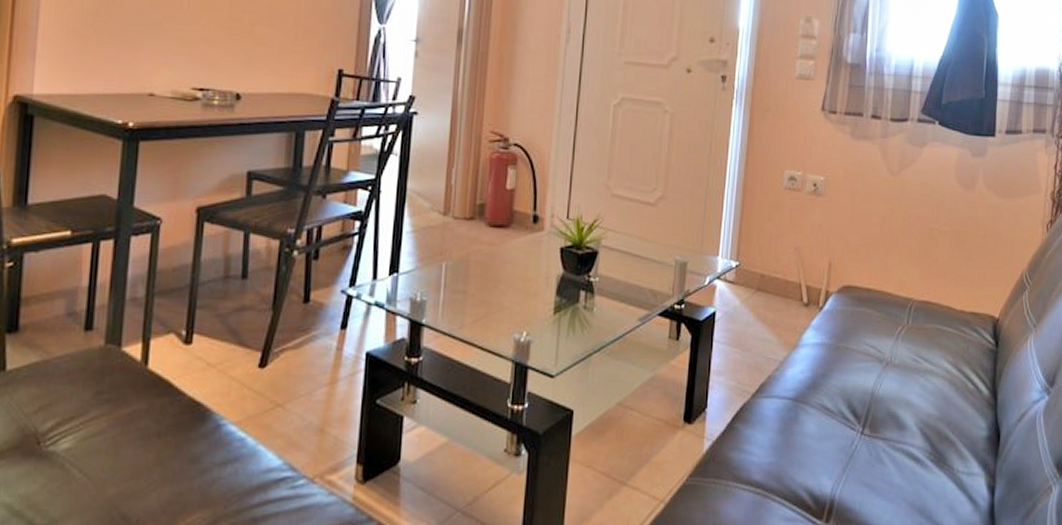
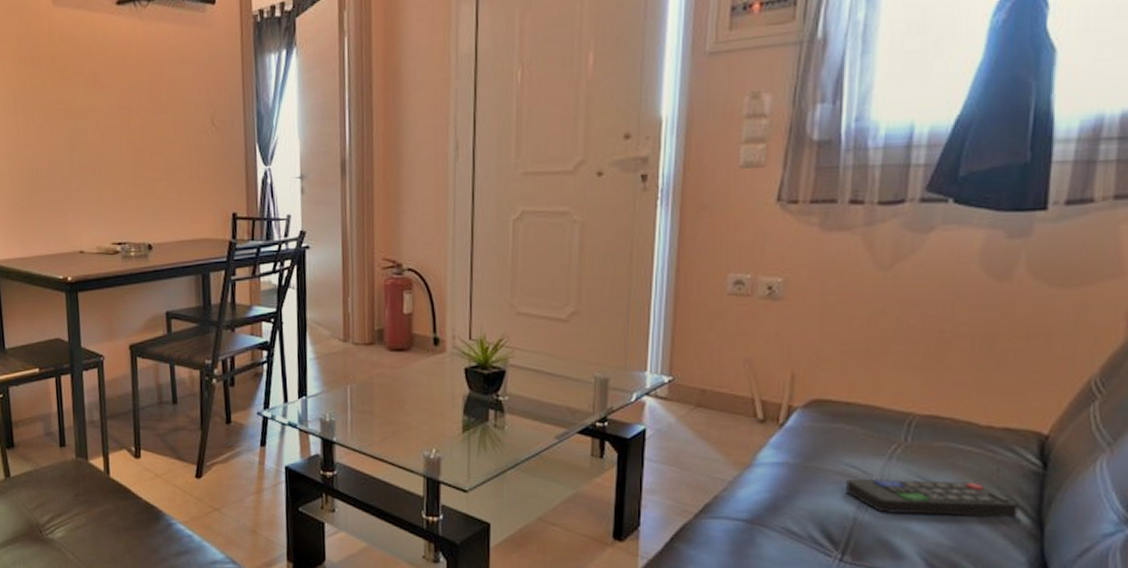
remote control: none [866,356,981,390] -> present [846,478,1019,518]

